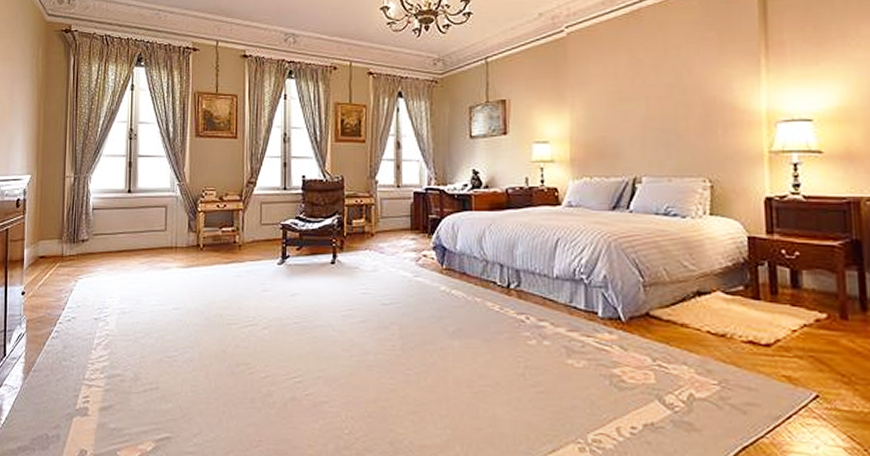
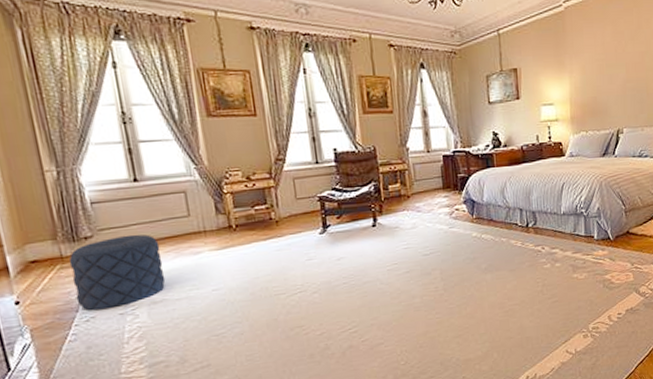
pouf: none [65,242,137,312] -> present [69,234,166,311]

